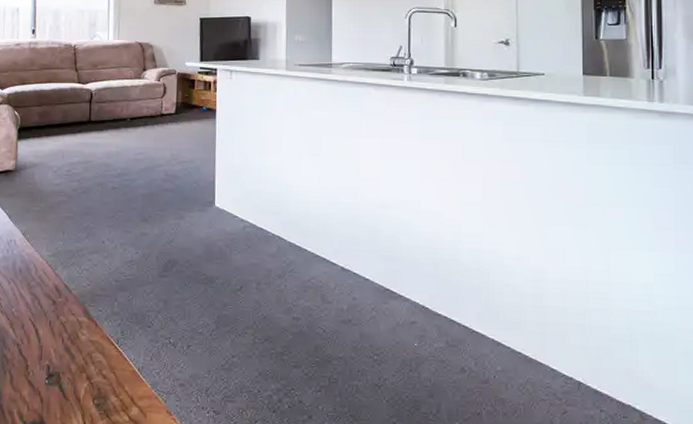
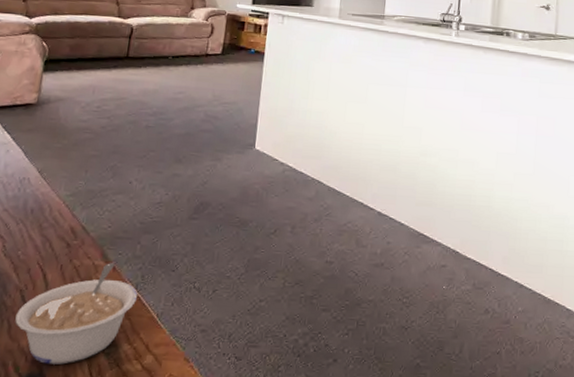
legume: none [15,319,120,414] -> present [15,263,138,365]

